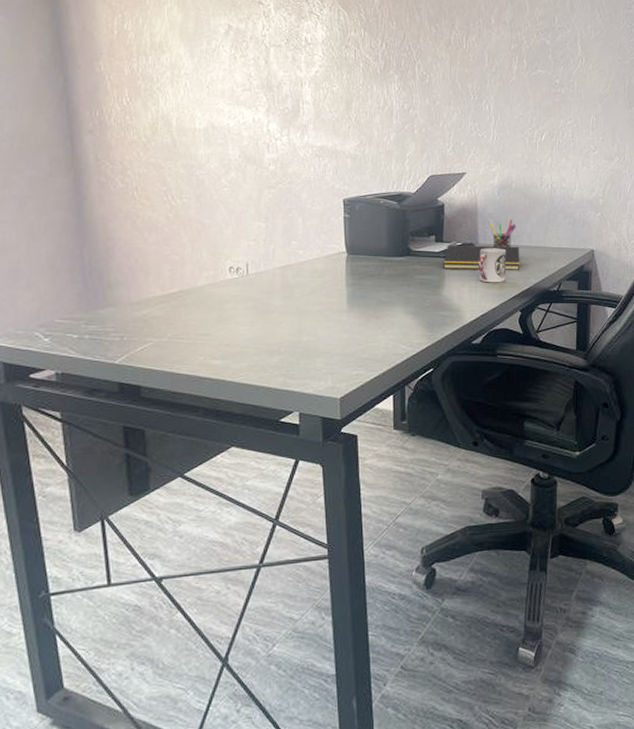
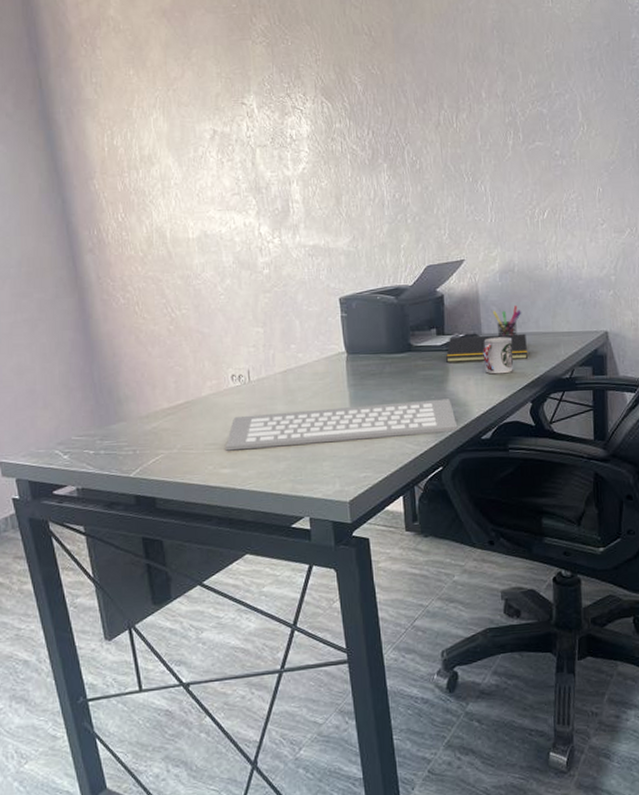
computer keyboard: none [218,303,450,342] -> present [226,398,458,451]

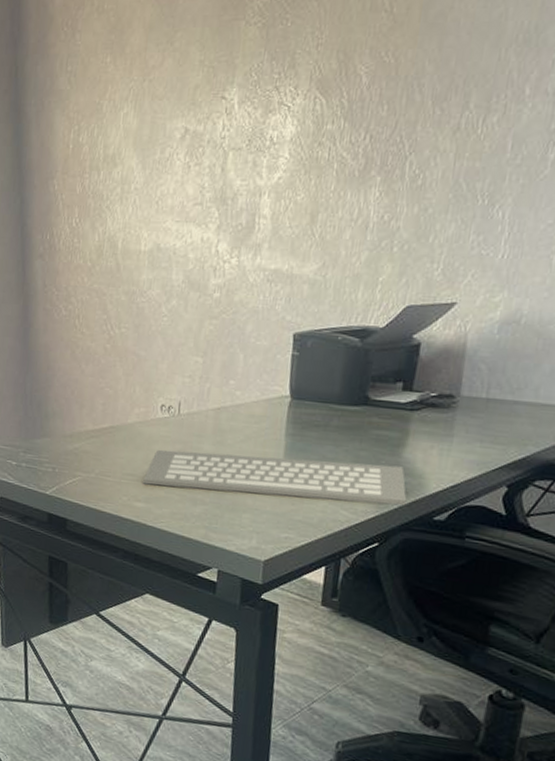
notepad: present [446,333,528,362] -> none [408,396,519,434]
cup: present [483,337,513,374] -> none [455,401,499,448]
pen holder: present [492,306,521,336] -> none [479,366,518,403]

